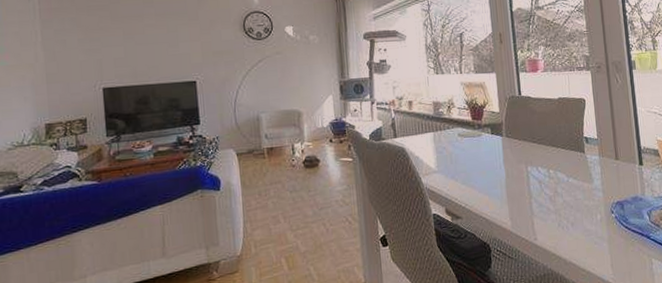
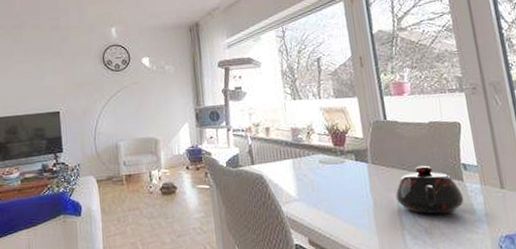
teapot: none [525,138,584,184] -> present [395,165,464,215]

